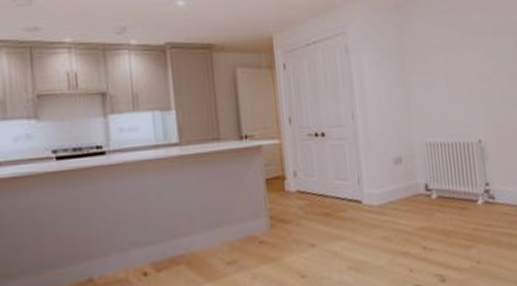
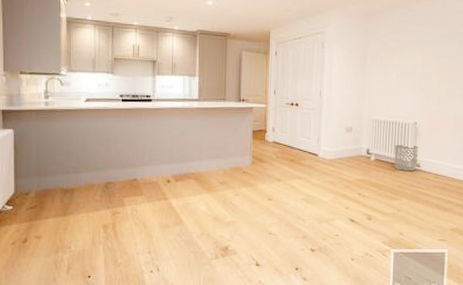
waste bin: none [459,171,491,207] -> present [394,144,418,171]

